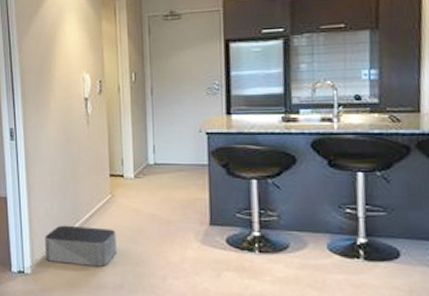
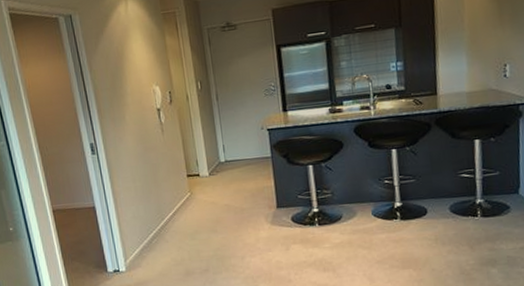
storage bin: present [44,225,117,267] -> none [134,222,200,258]

